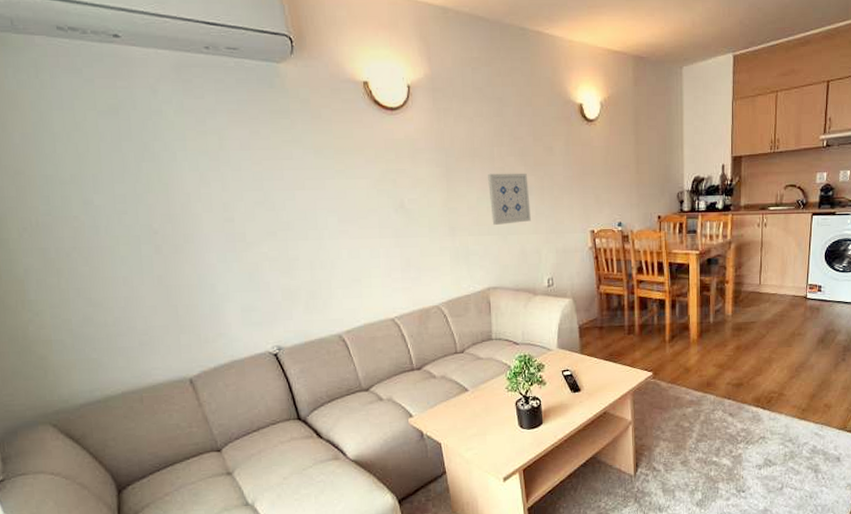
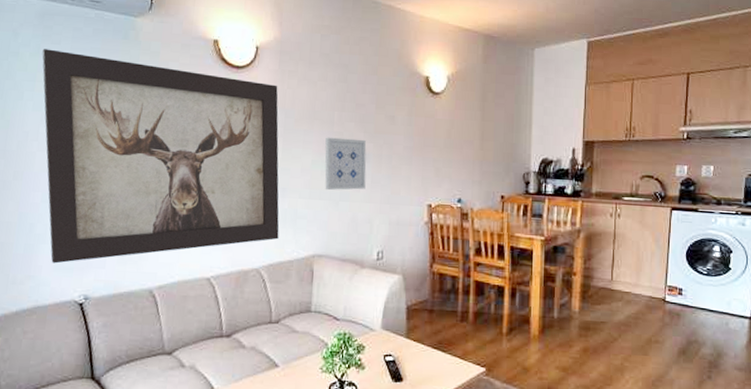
wall art: none [186,104,454,320] -> present [42,49,280,264]

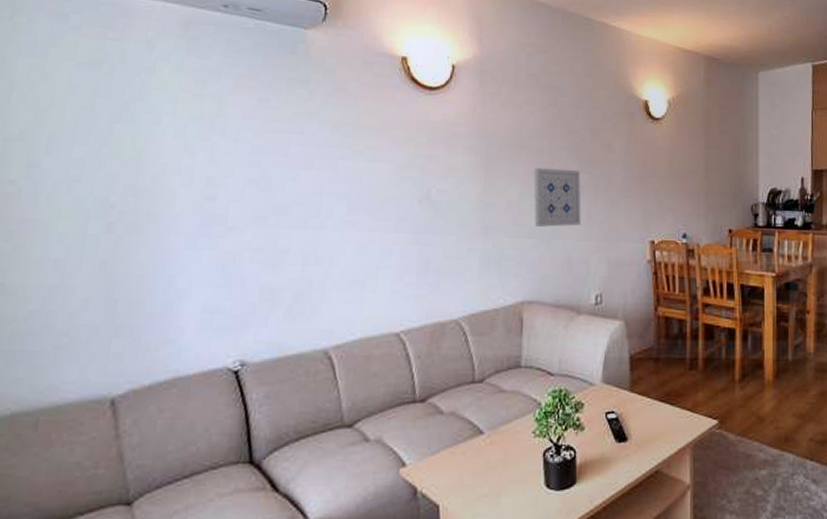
wall art: present [42,49,280,264] -> none [186,64,482,324]

